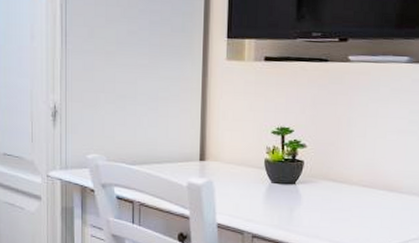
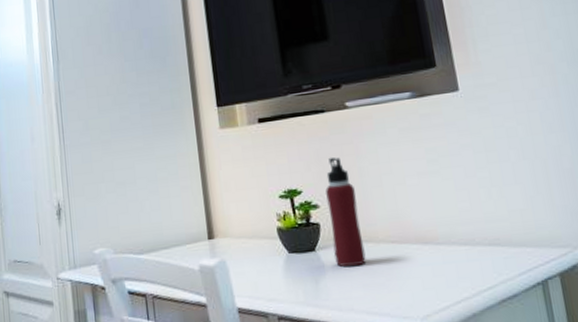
water bottle: none [311,104,341,202] -> present [325,157,366,267]

